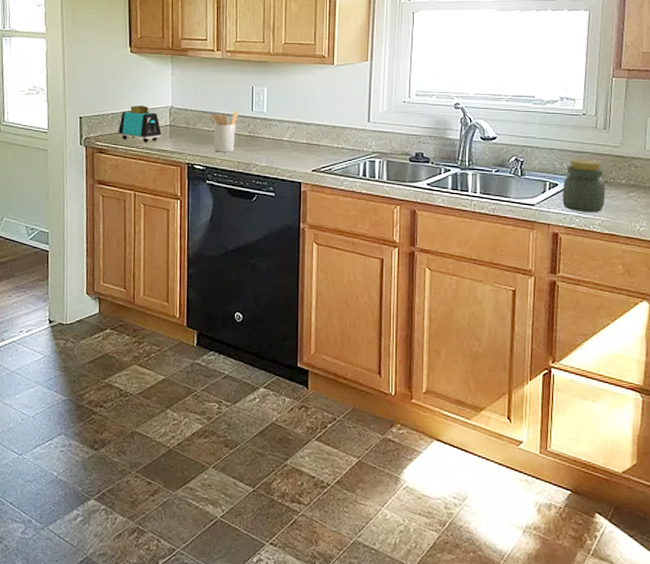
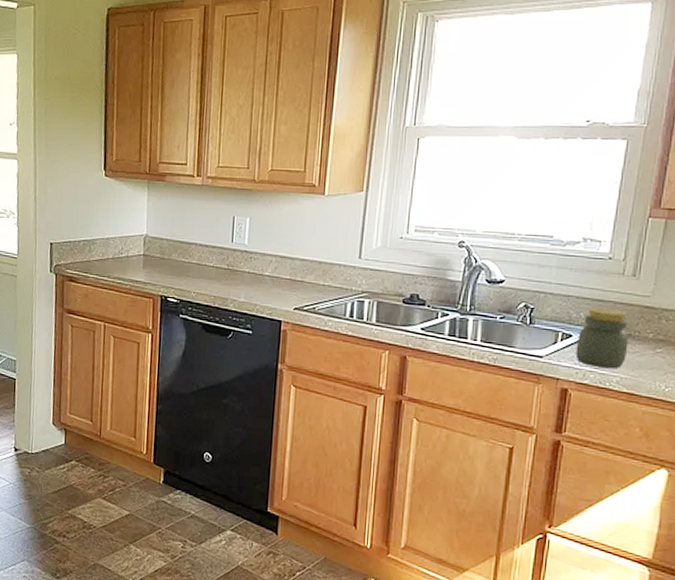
toaster: present [118,105,162,142] -> none [89,232,135,272]
utensil holder: present [209,111,239,152] -> none [186,242,218,286]

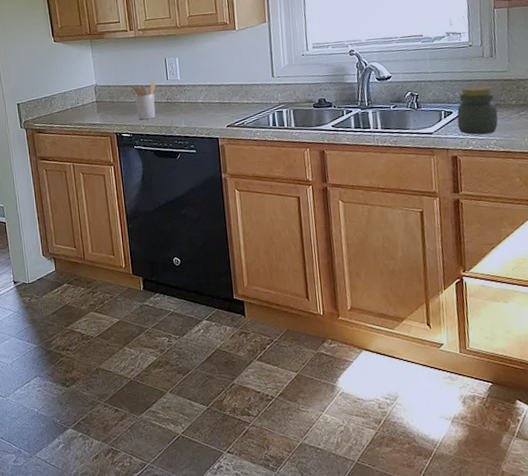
utensil holder: none [186,242,218,286] -> present [130,82,156,120]

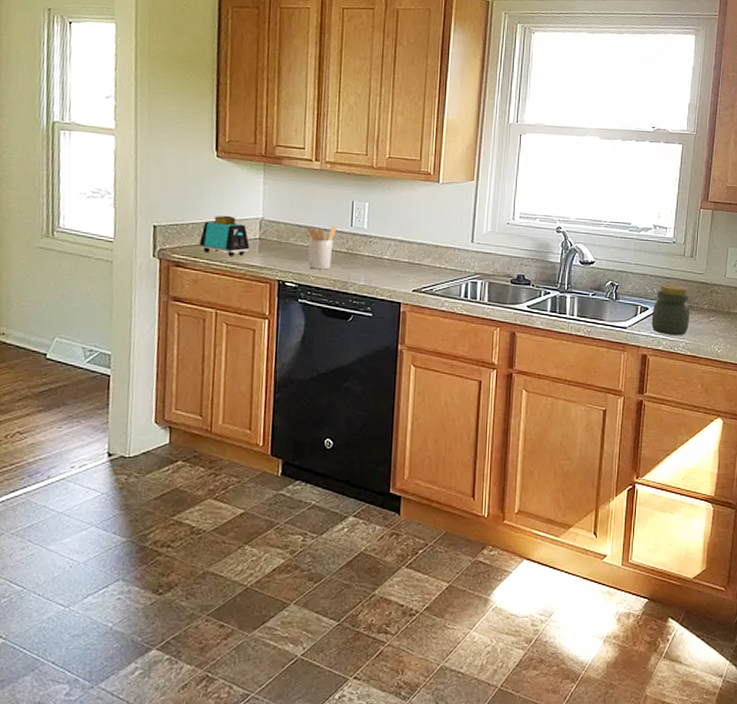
toaster: none [52,86,90,119] -> present [199,215,250,256]

